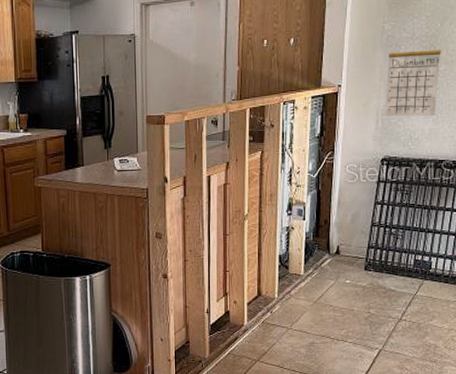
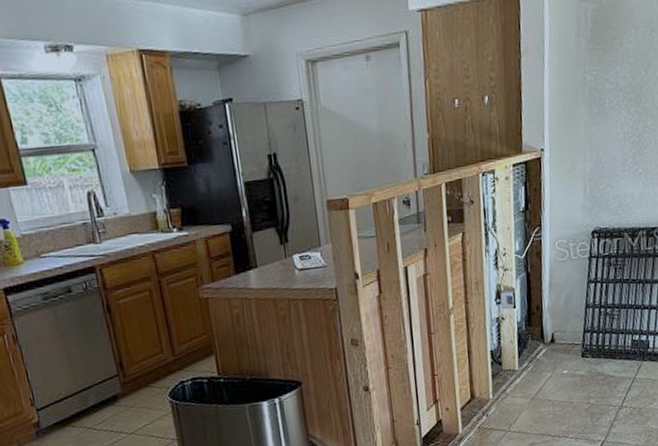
calendar: present [384,41,441,117] -> none [591,93,647,182]

